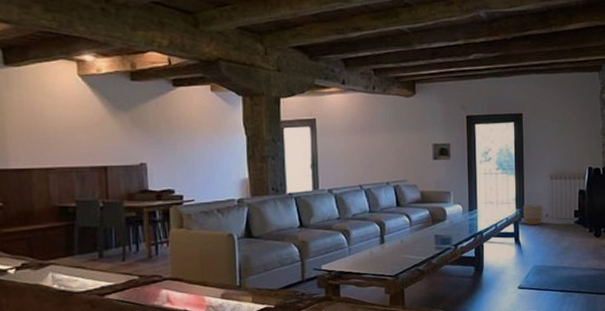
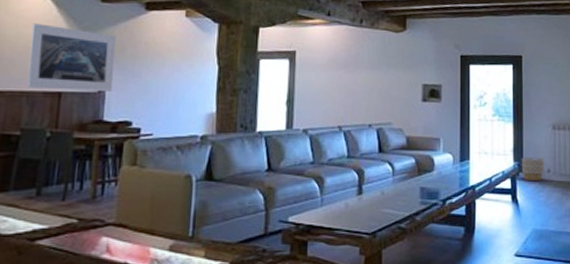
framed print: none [69,104,153,164] -> present [26,23,116,91]

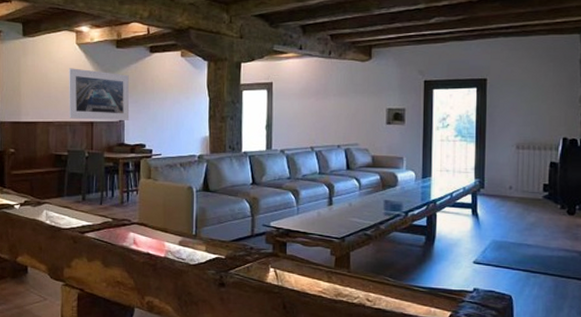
planter: present [521,157,545,182] -> none [482,175,507,198]

